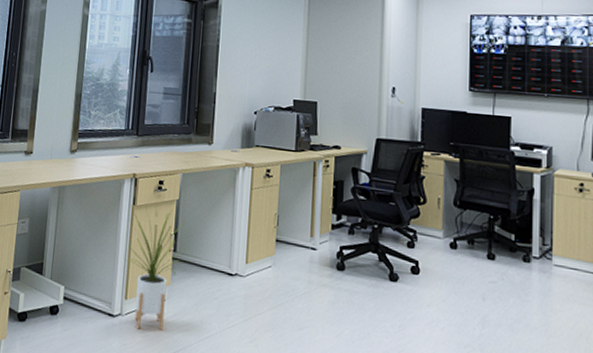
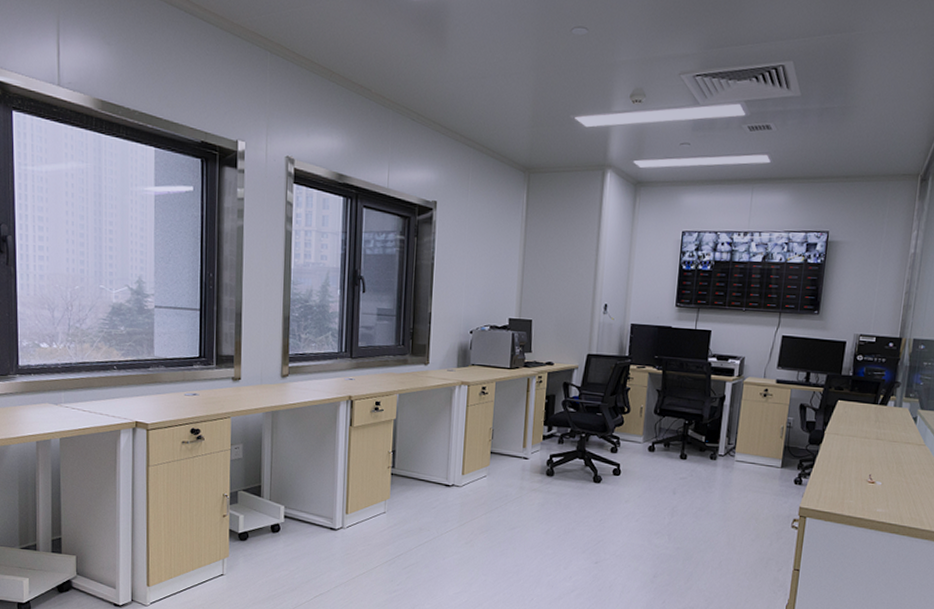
house plant: present [125,206,186,330] -> none [344,426,404,540]

